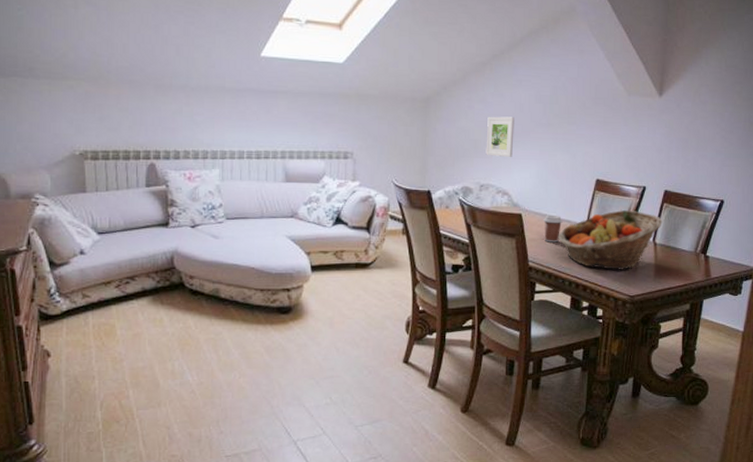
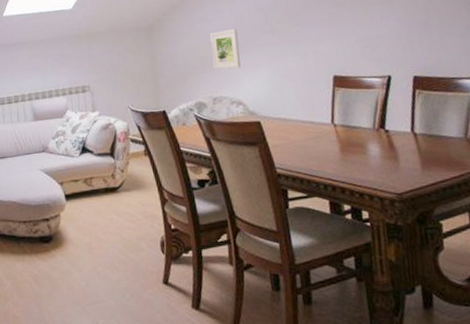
coffee cup: present [543,216,563,243] -> none [284,118,305,147]
fruit basket: present [558,209,663,270] -> none [303,101,419,168]

